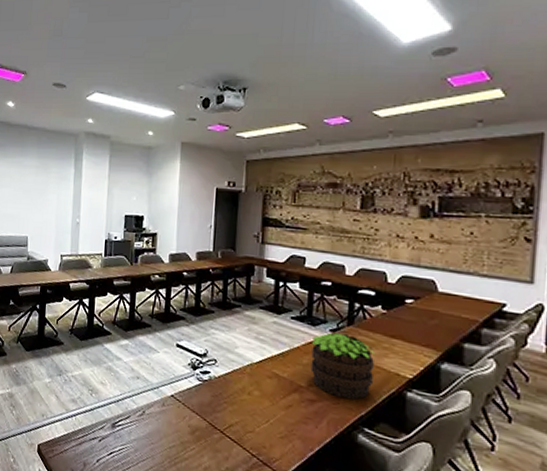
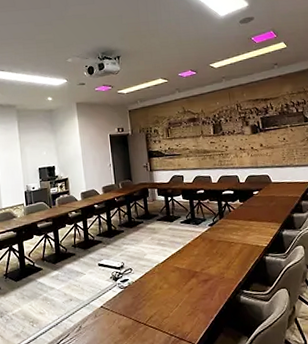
potted plant: present [310,332,375,400] -> none [198,225,243,273]

